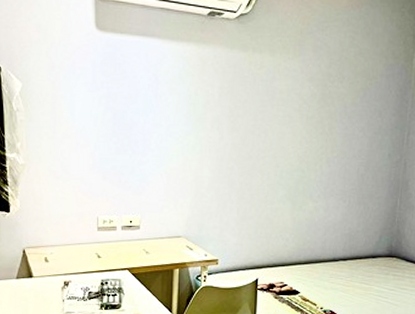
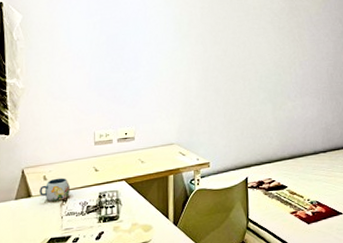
mug: none [41,261,71,284] -> present [40,178,70,202]

